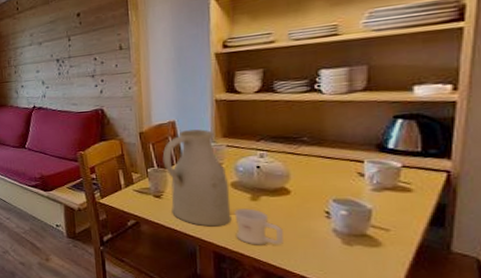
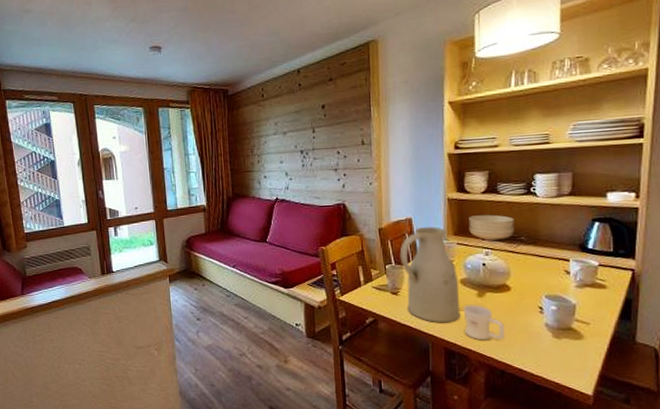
bowl: none [240,114,296,143] -> present [469,214,515,242]

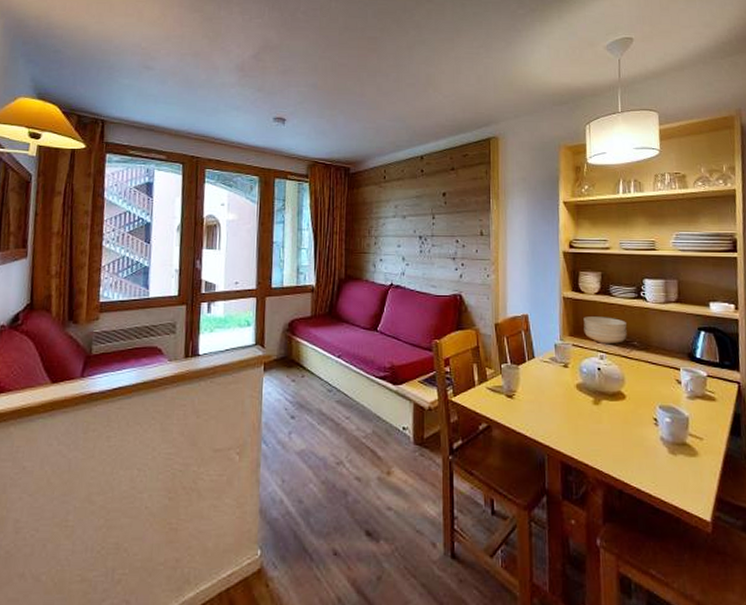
ceramic pitcher: present [399,227,461,323] -> none [515,325,577,433]
mug: present [463,304,505,341] -> none [579,413,621,454]

